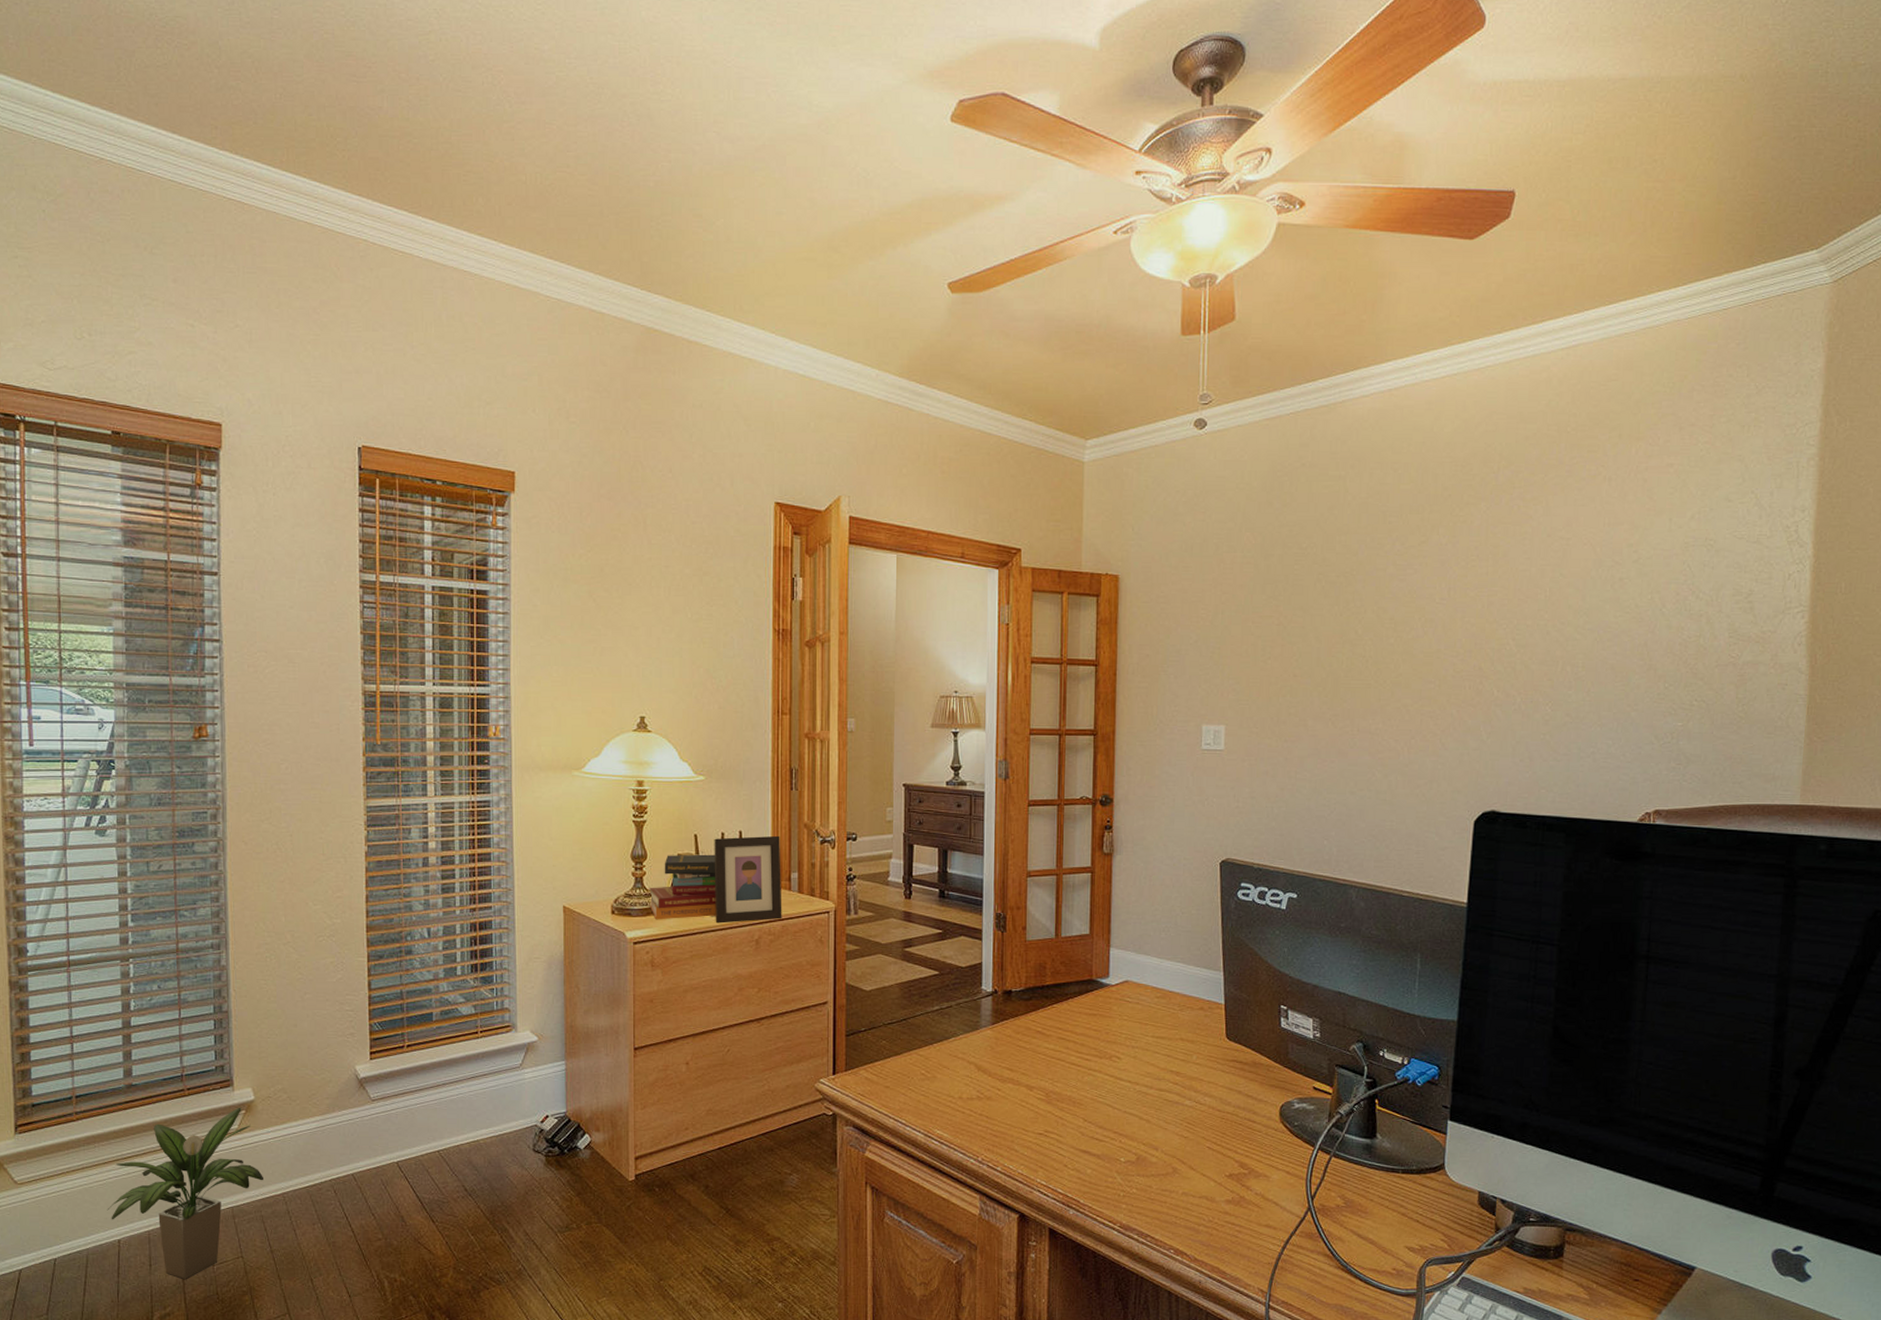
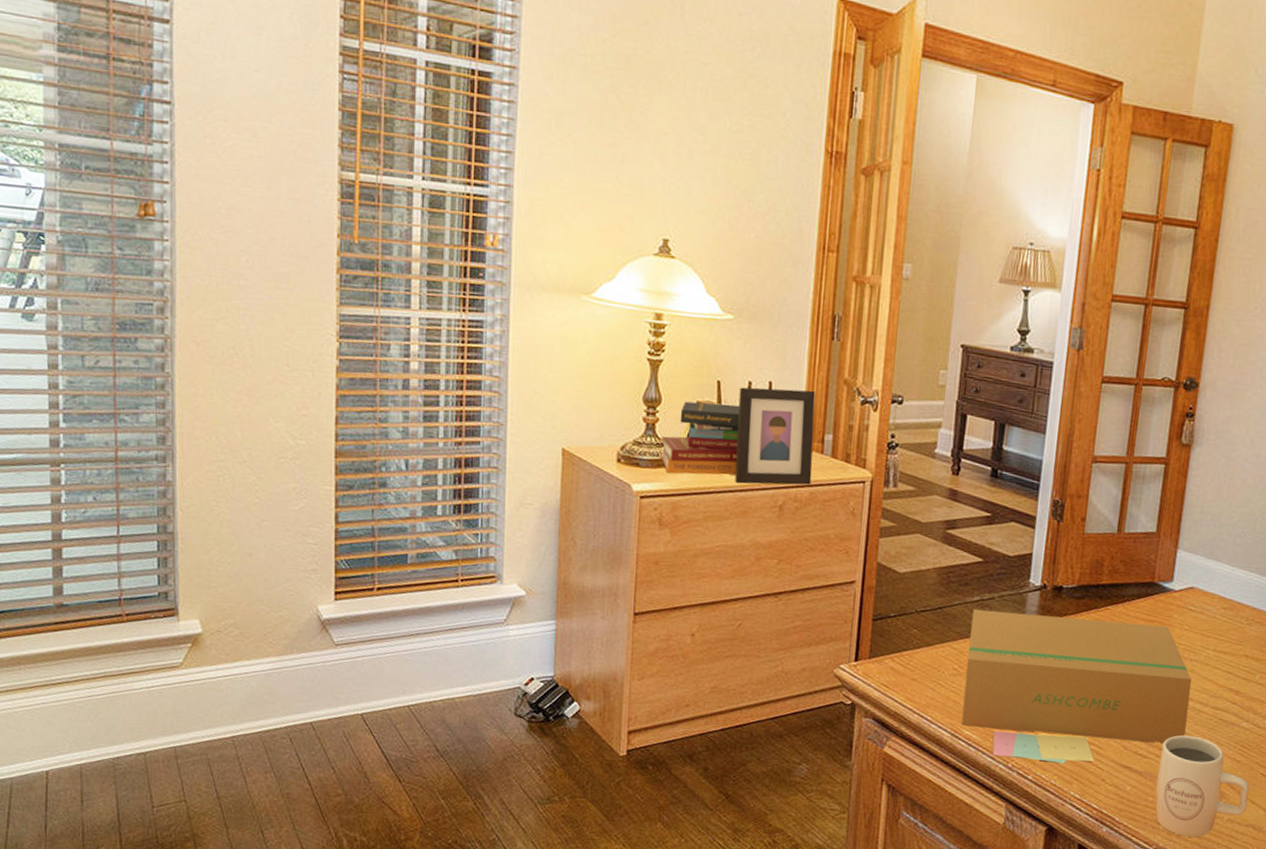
potted plant: present [107,1107,264,1280] -> none [33,639,212,820]
box: none [933,1017,1136,1127] -> present [961,608,1192,743]
sticky notes: none [962,1126,1055,1154] -> present [992,730,1094,764]
mug: none [1113,1117,1199,1213] -> present [1155,734,1250,838]

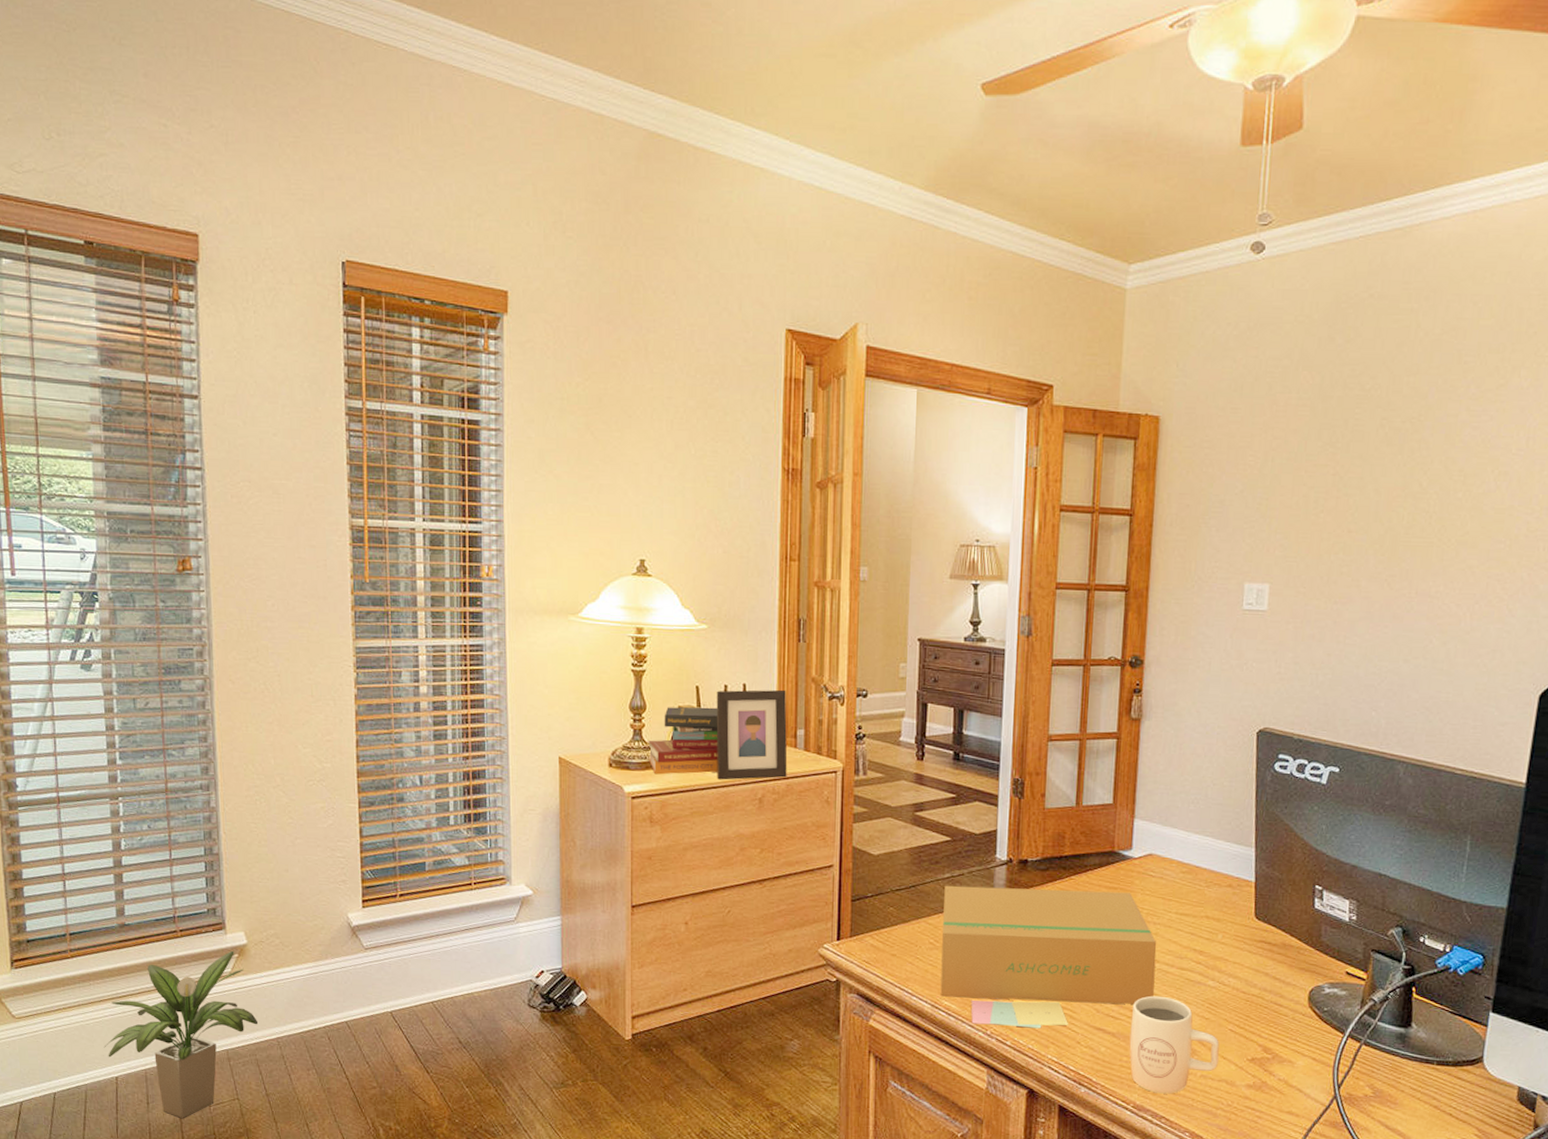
potted plant: none [33,639,212,820] -> present [104,950,259,1119]

